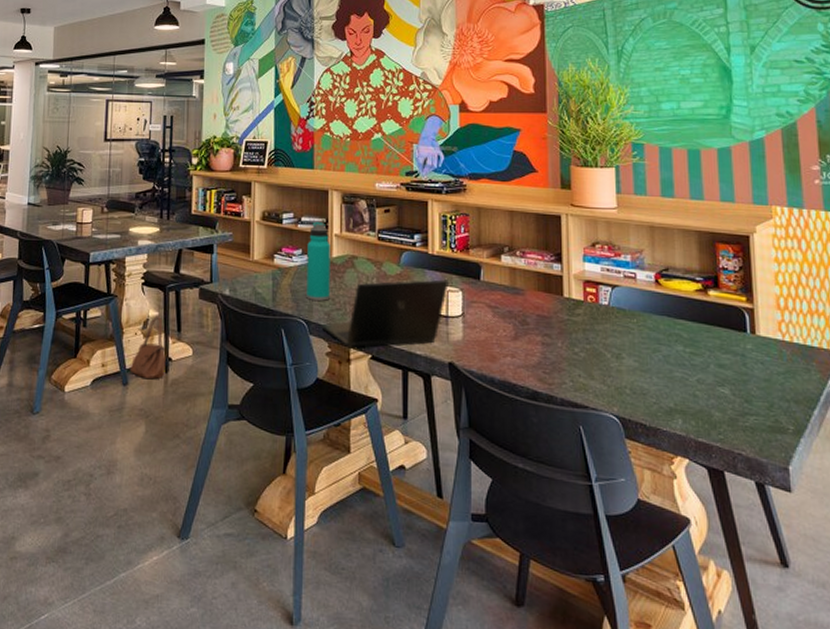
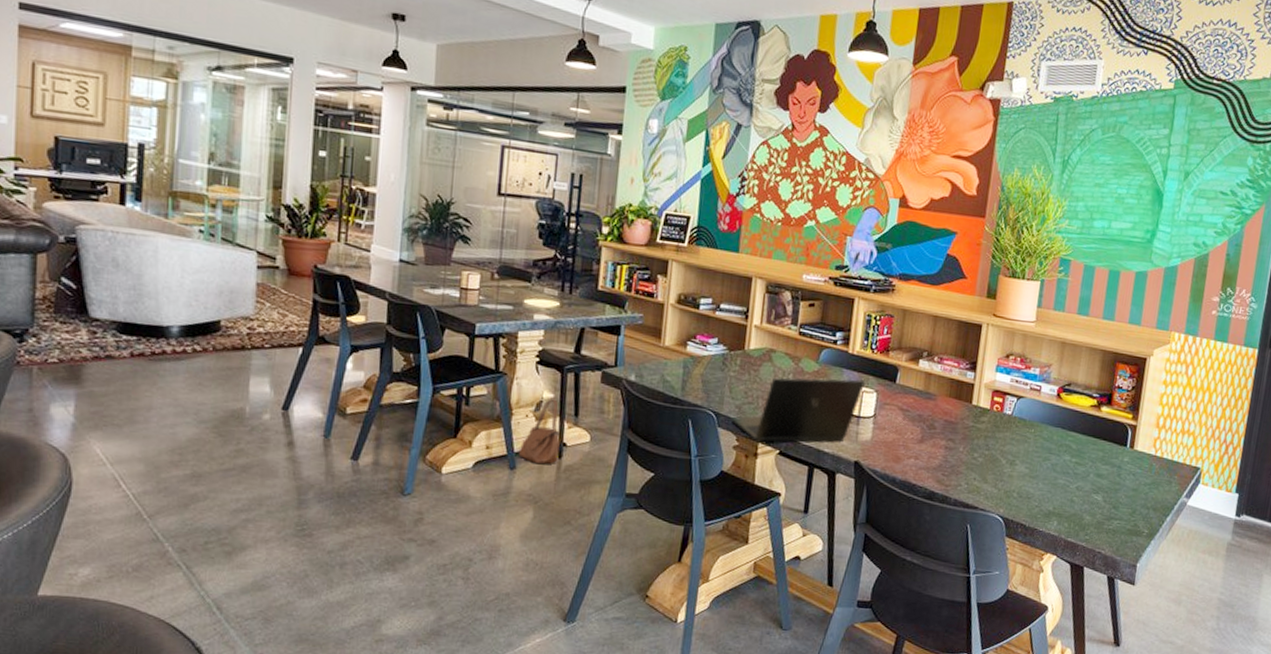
water bottle: present [306,221,331,301] -> none [718,309,749,394]

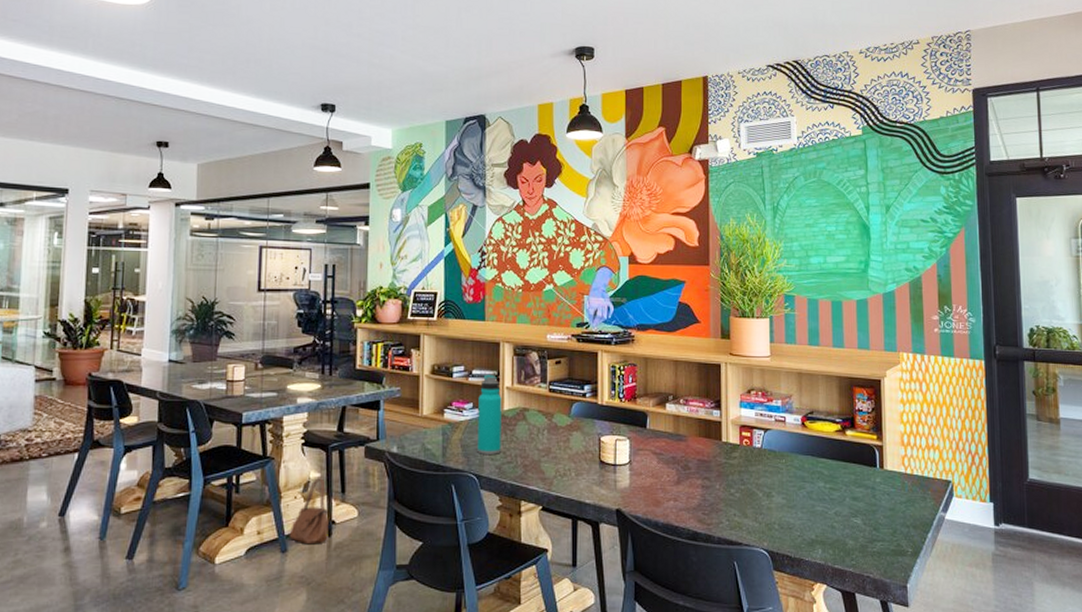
water bottle: none [718,309,749,394] -> present [477,374,502,454]
laptop: present [731,377,865,443] -> none [492,429,617,501]

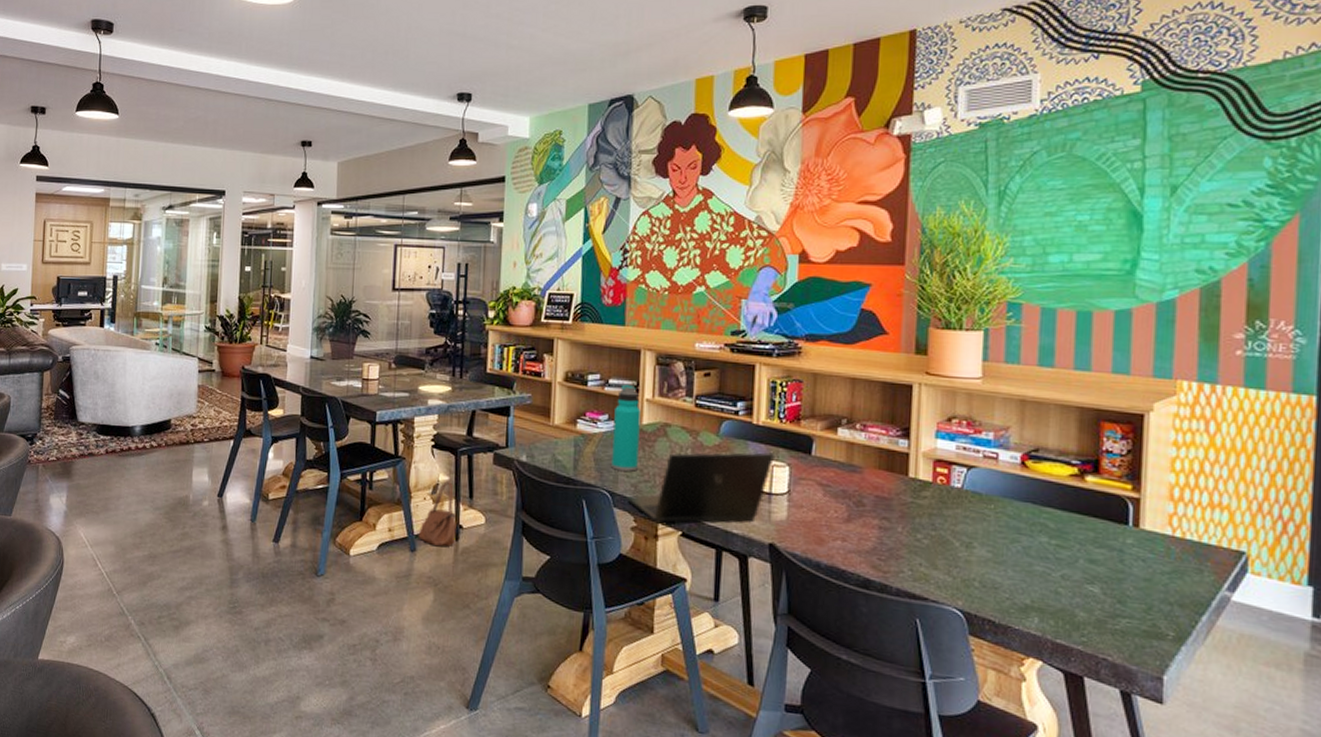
laptop: none [492,429,617,501] -> present [627,452,774,524]

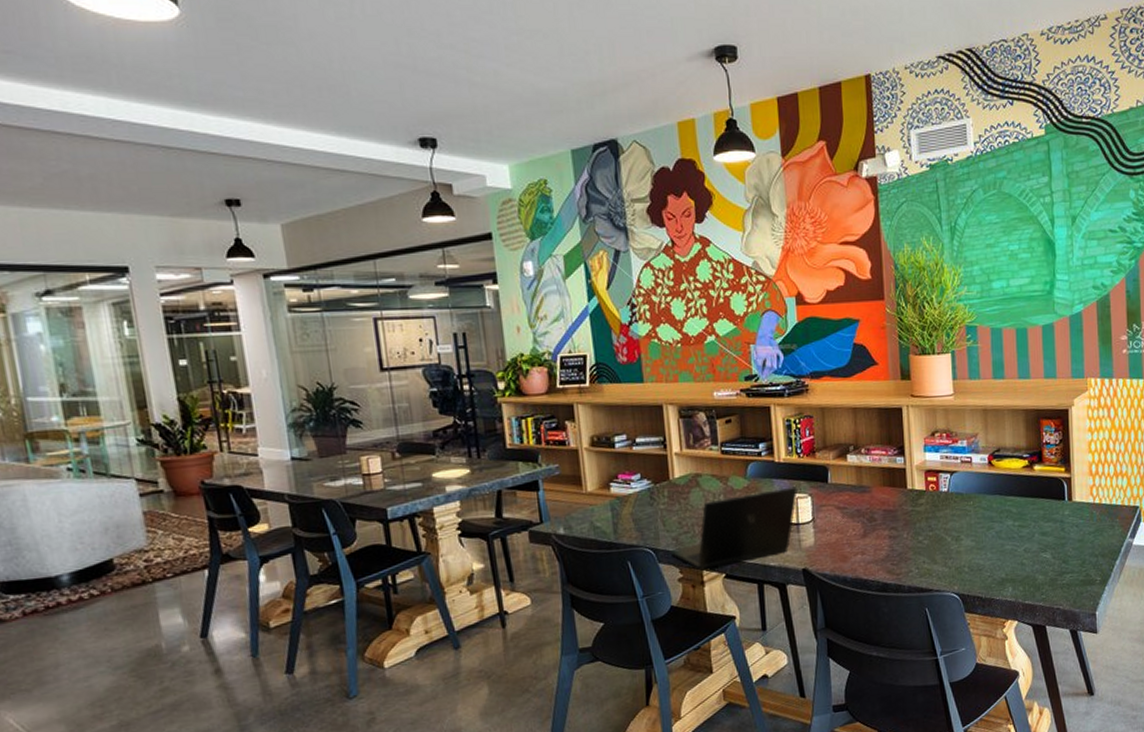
handbag: present [418,481,457,547] -> none [459,569,503,639]
water bottle: present [611,384,641,472] -> none [645,440,676,527]

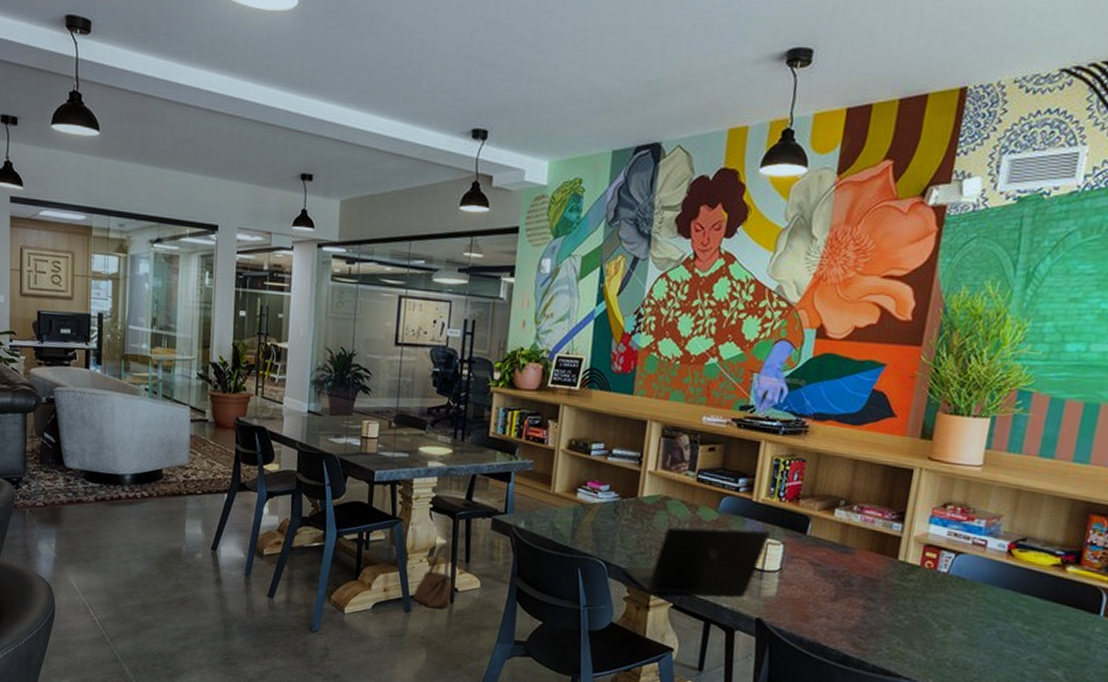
handbag: none [459,569,503,639] -> present [413,544,453,609]

